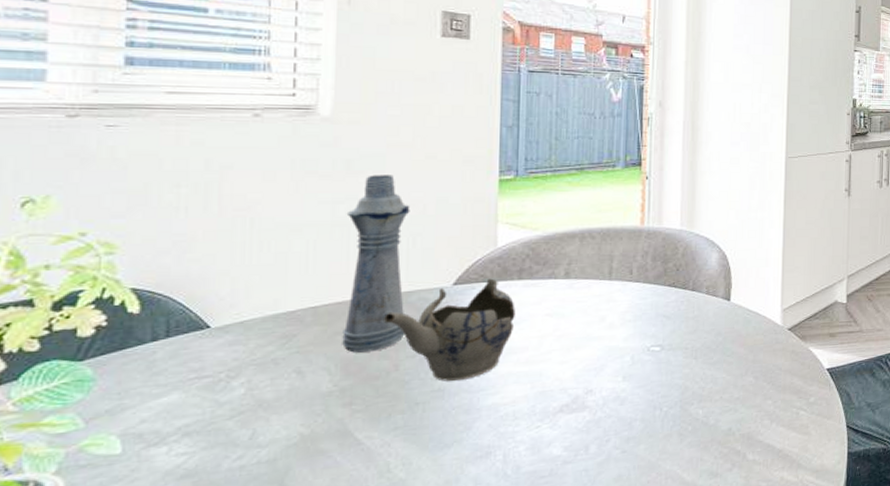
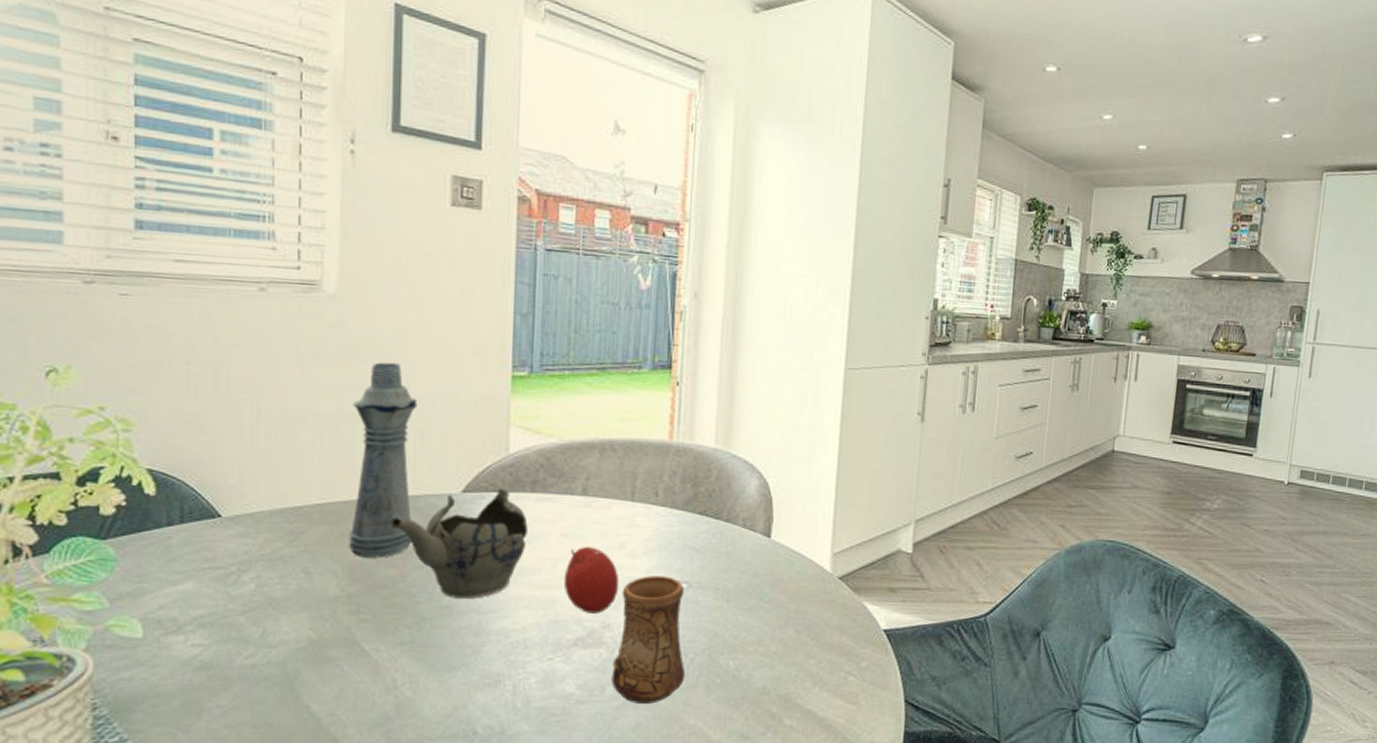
fruit: none [549,323,600,382] -> present [563,547,620,613]
cup: none [594,342,661,457] -> present [611,575,686,704]

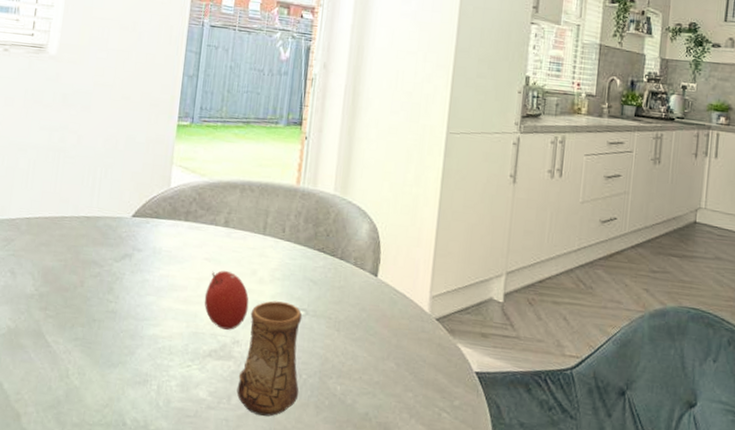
bottle: present [347,362,418,558] -> none [44,109,106,266]
teapot: present [391,488,528,599] -> none [77,215,180,307]

